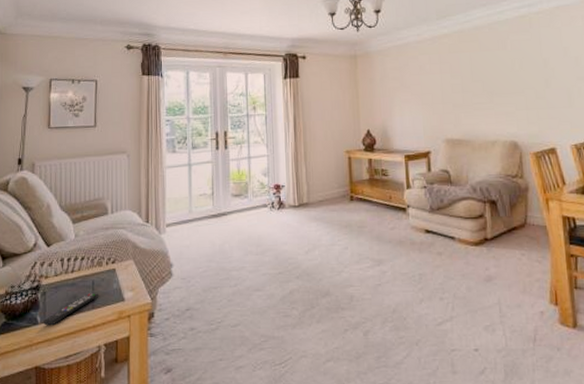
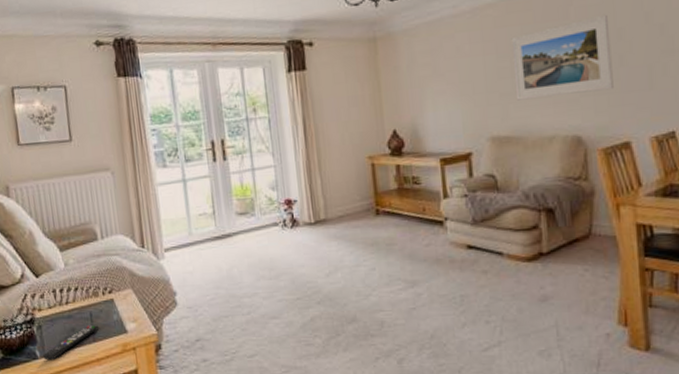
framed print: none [462,47,541,111] -> present [511,14,614,101]

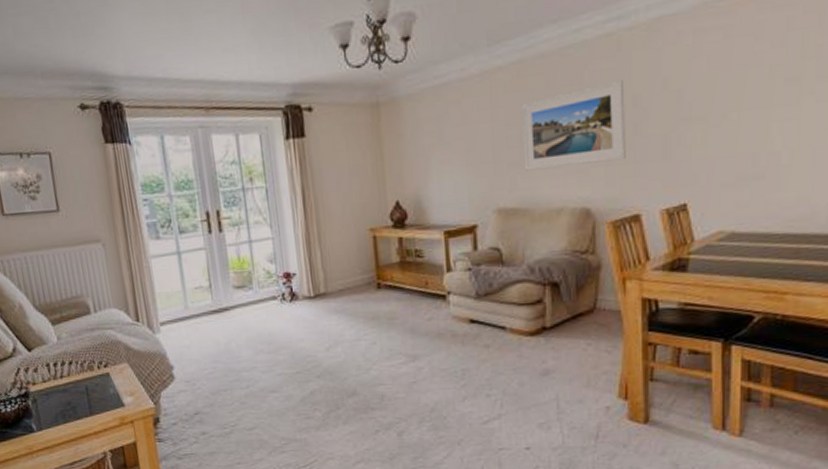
remote control: present [43,325,100,360] -> none [39,399,96,433]

